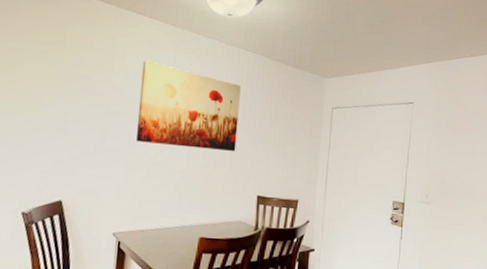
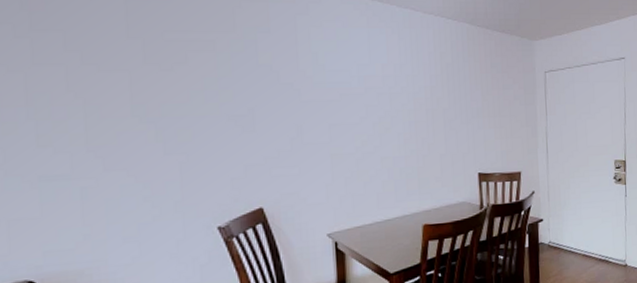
wall art: present [136,60,241,152] -> none [332,40,450,132]

